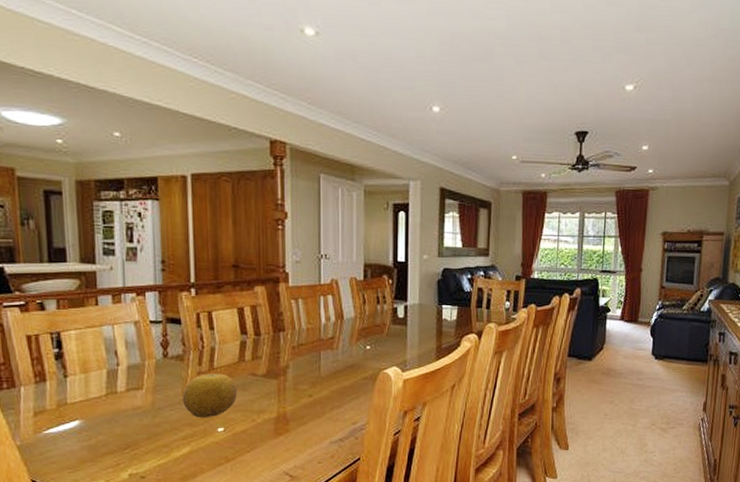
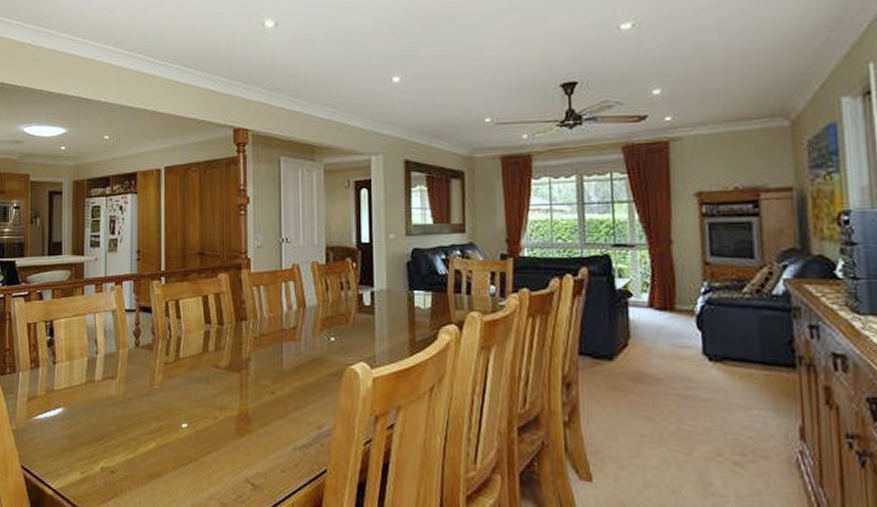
fruit: present [183,373,237,418] -> none [151,364,200,412]

